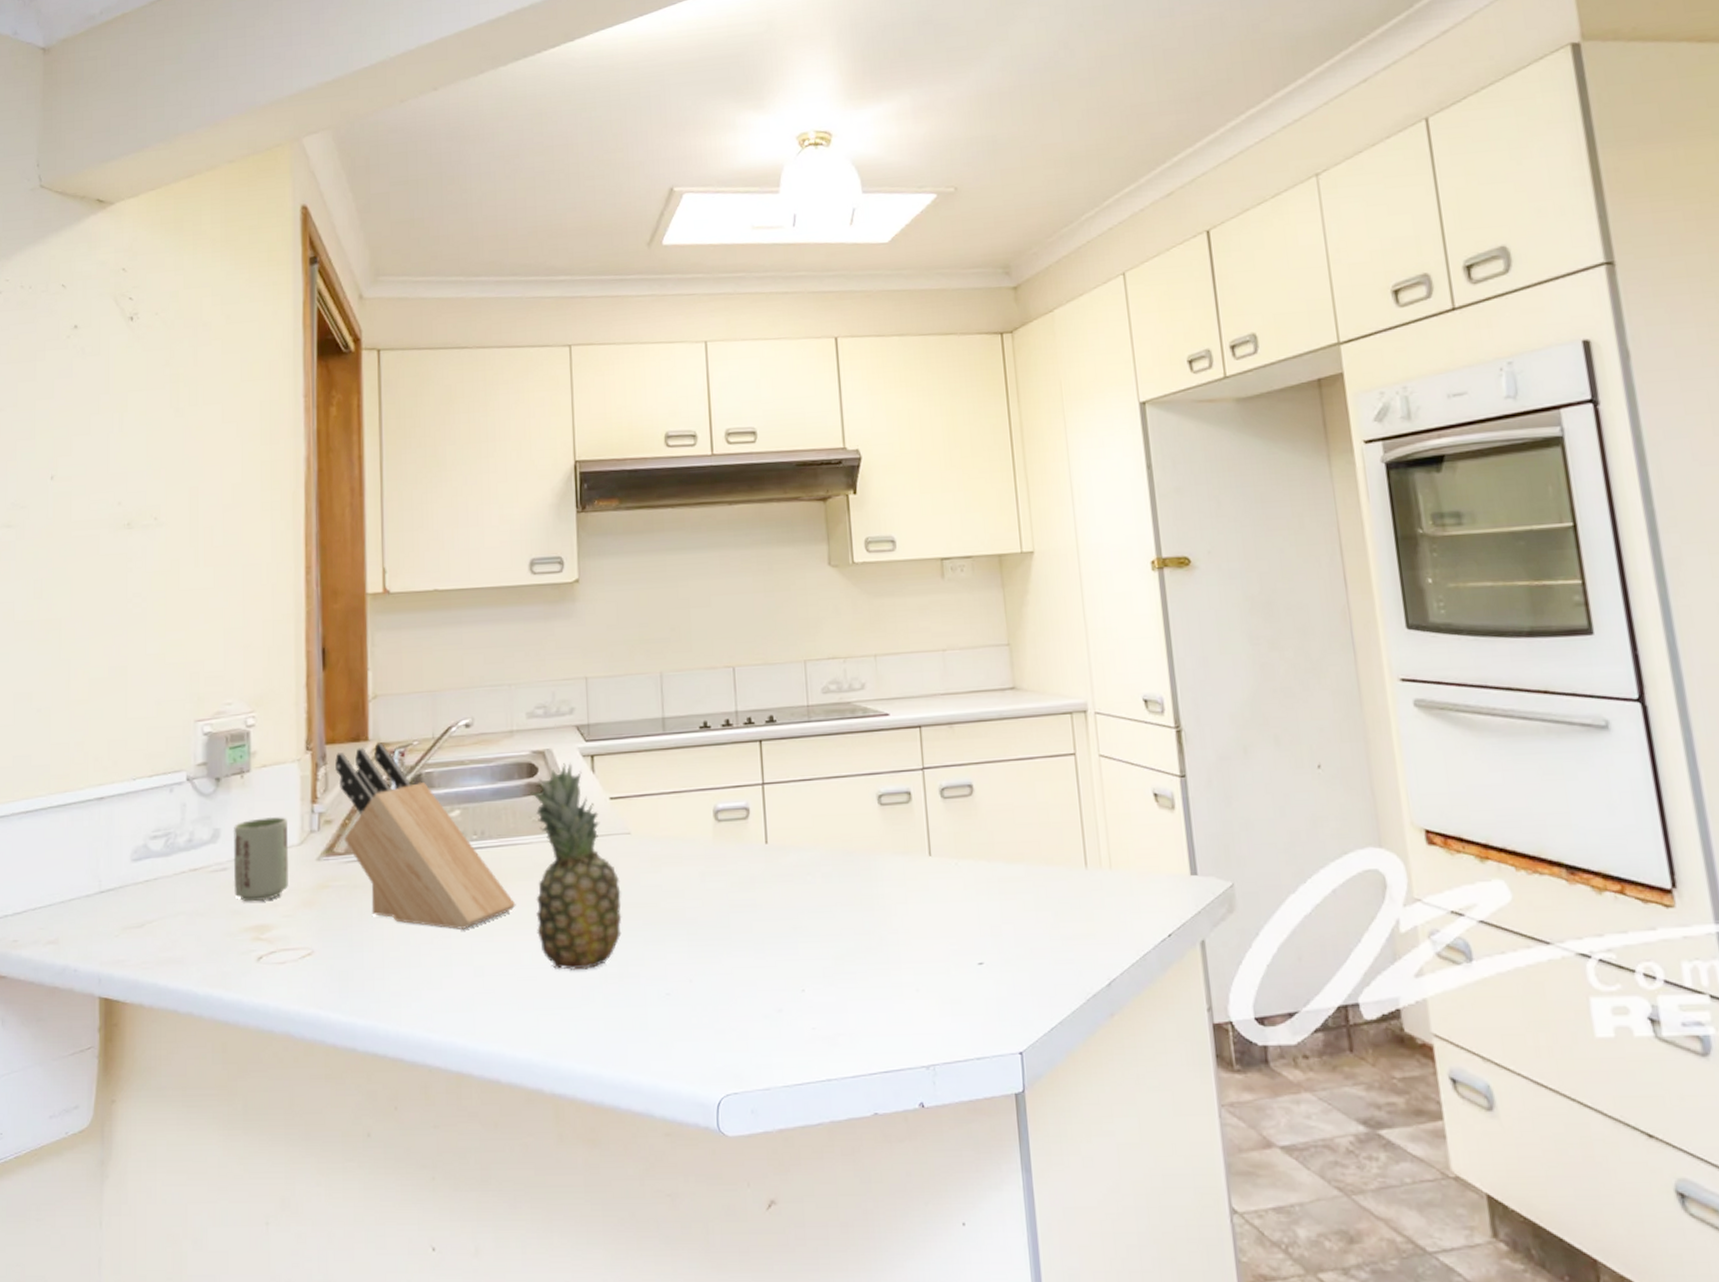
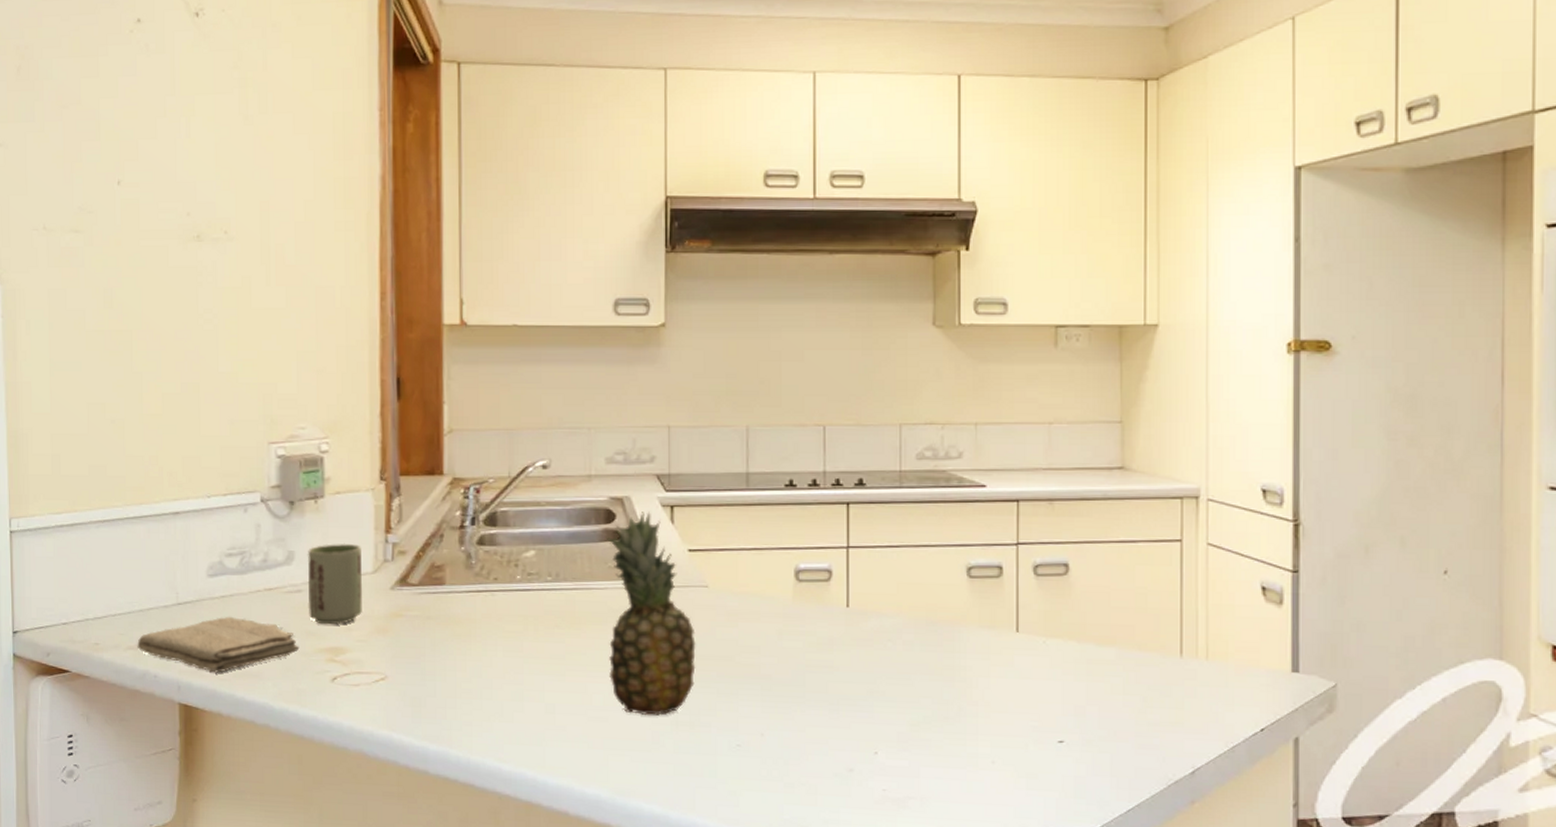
washcloth: none [57,900,225,962] -> present [137,616,300,673]
knife block: present [335,742,516,929] -> none [410,478,589,667]

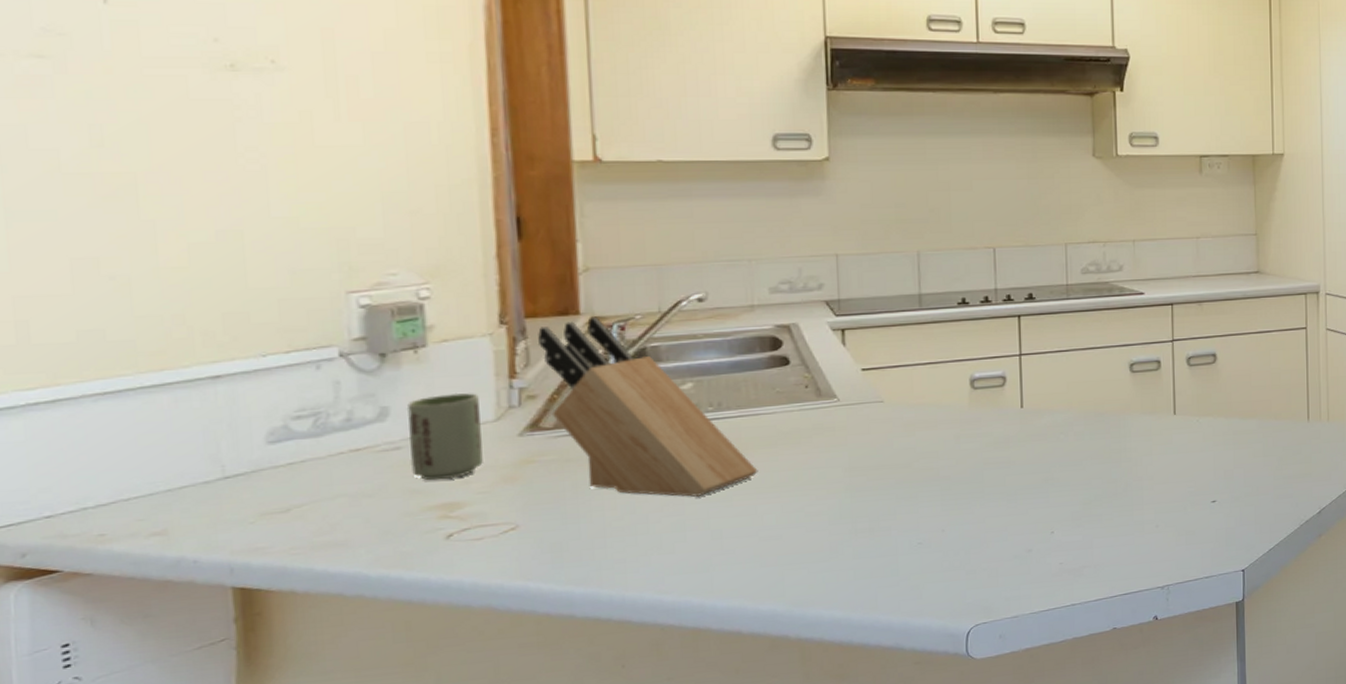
washcloth: present [137,616,300,673] -> none [165,484,402,549]
knife block: none [410,478,589,667] -> present [538,316,758,497]
fruit: present [606,512,696,716] -> none [772,336,874,529]

